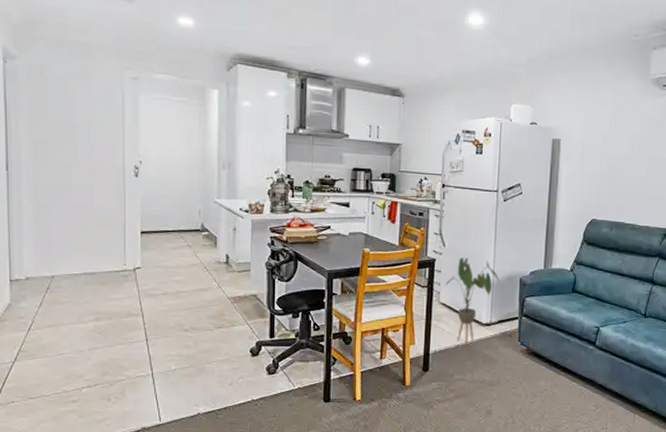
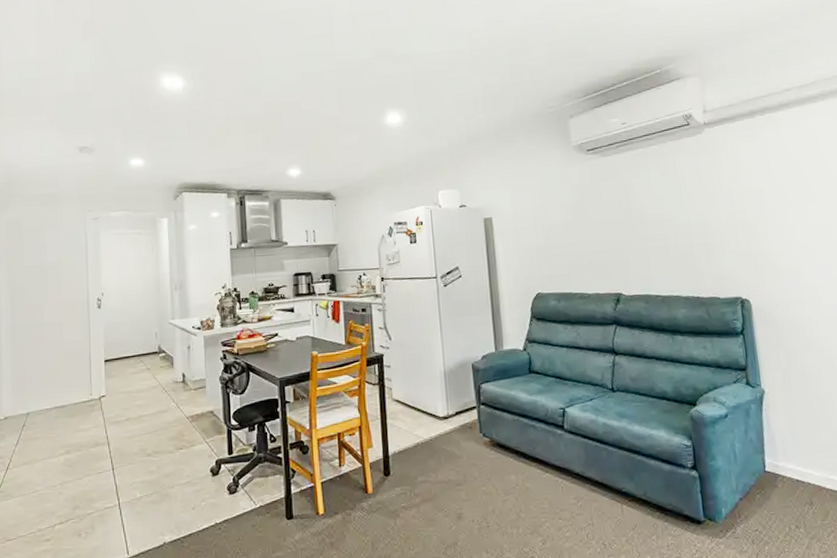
house plant: present [445,257,499,346] -> none [396,349,451,444]

